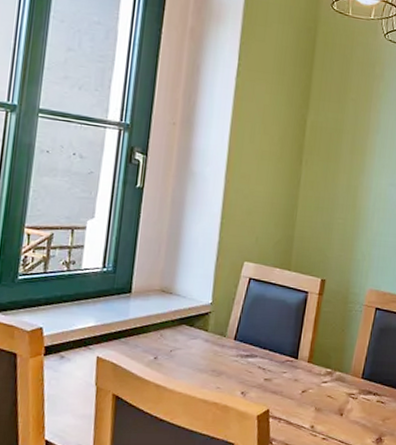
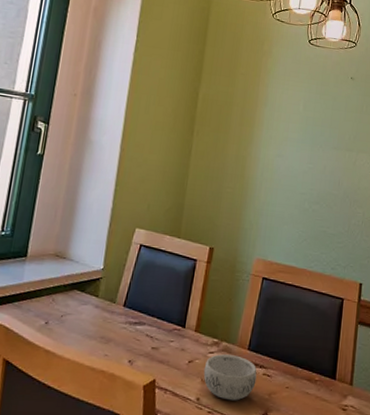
decorative bowl: none [317,383,371,427] -> present [203,354,257,401]

